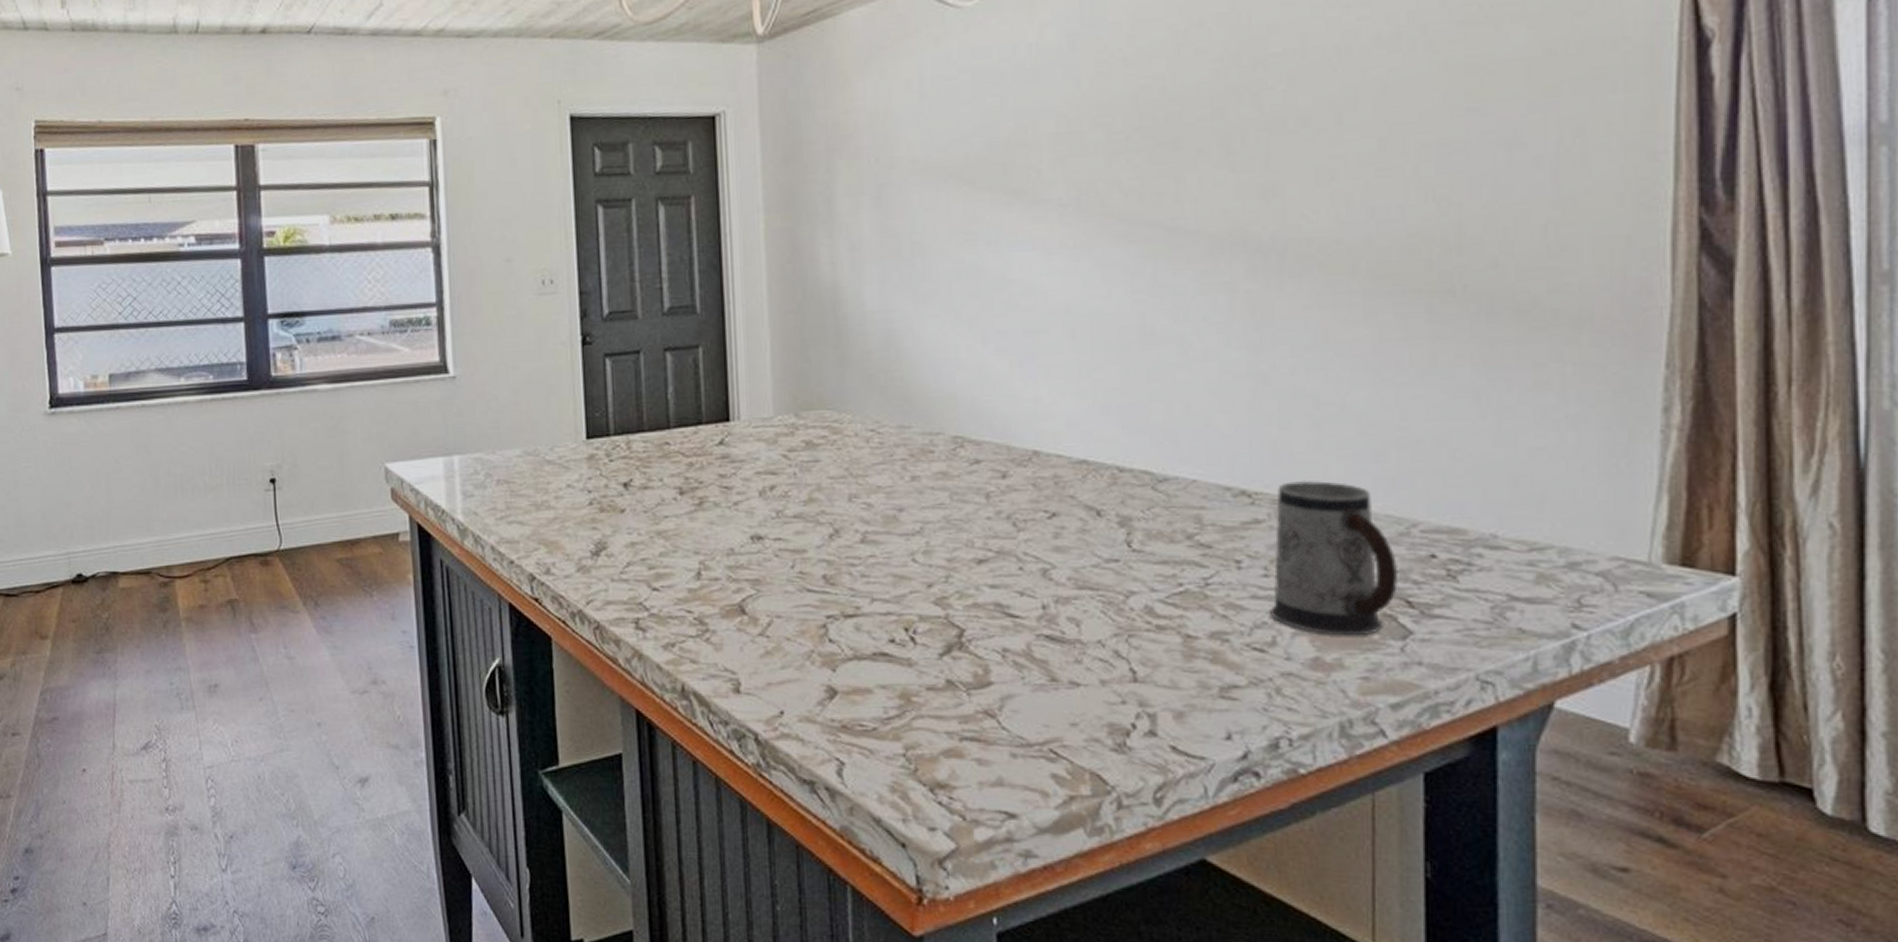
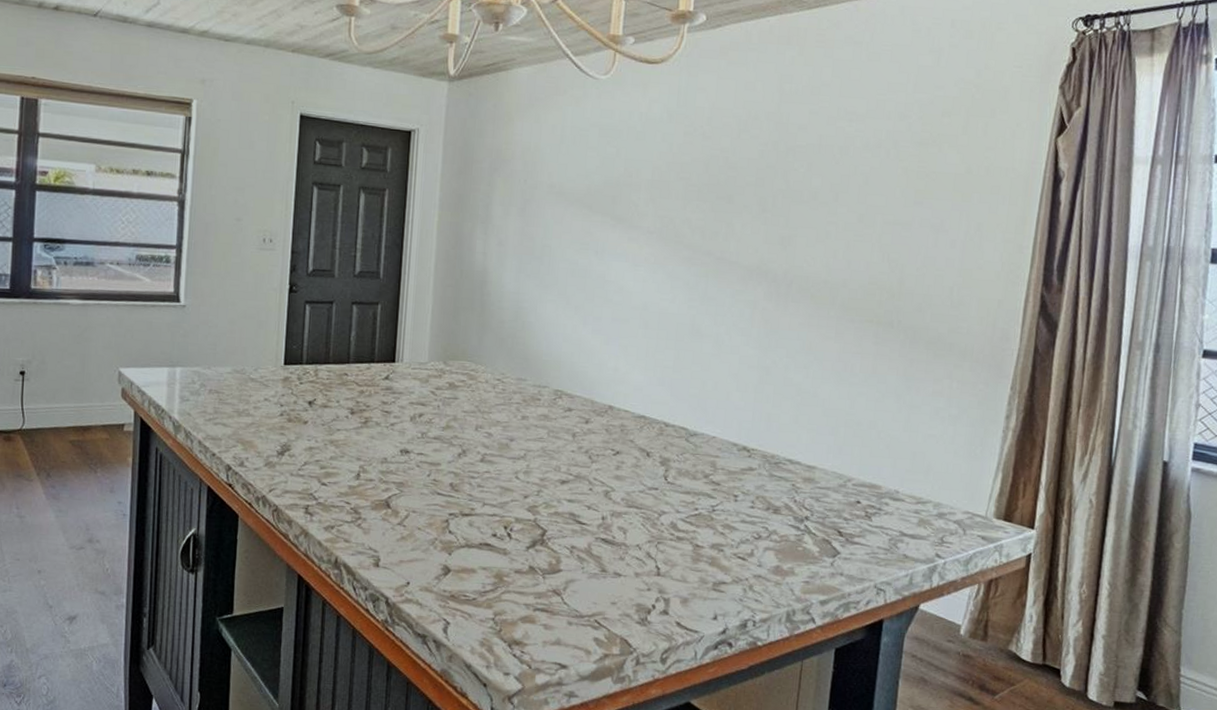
mug: present [1270,480,1399,636] -> none [752,443,836,553]

